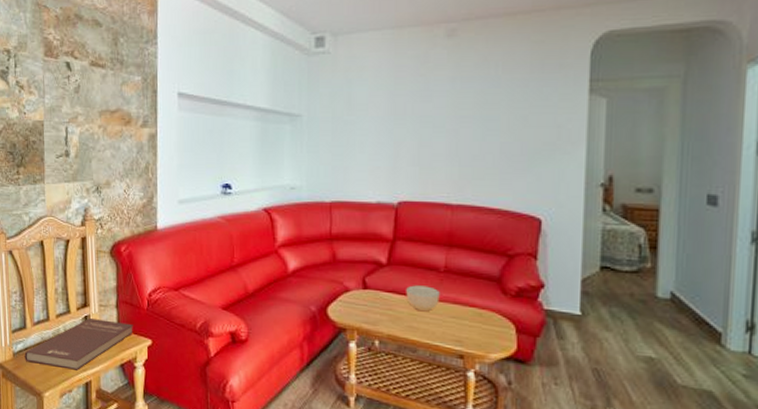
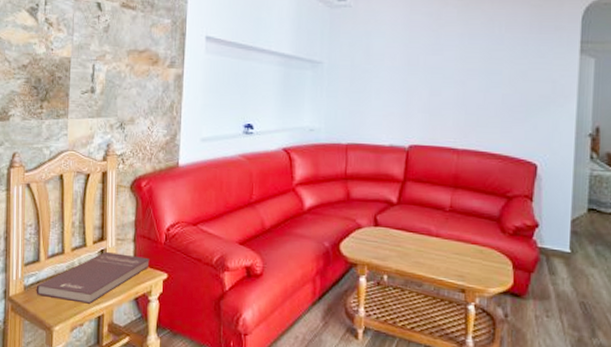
bowl: present [406,285,440,312] -> none [414,223,445,249]

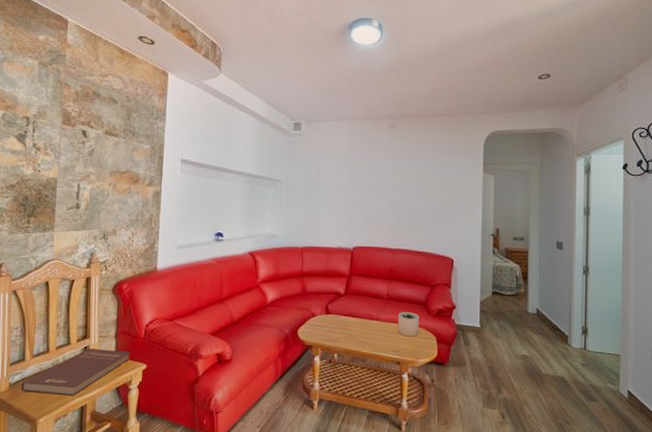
planter: none [463,228,491,260] -> present [398,312,419,337]

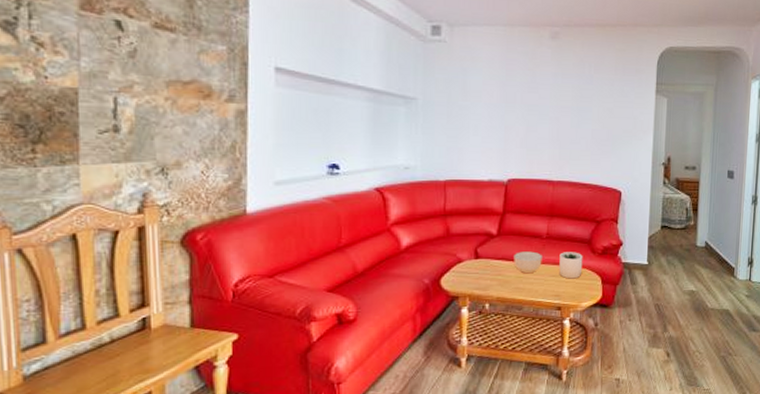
book: present [21,349,130,396] -> none [43,319,213,385]
bowl: none [358,310,383,330] -> present [514,251,542,274]

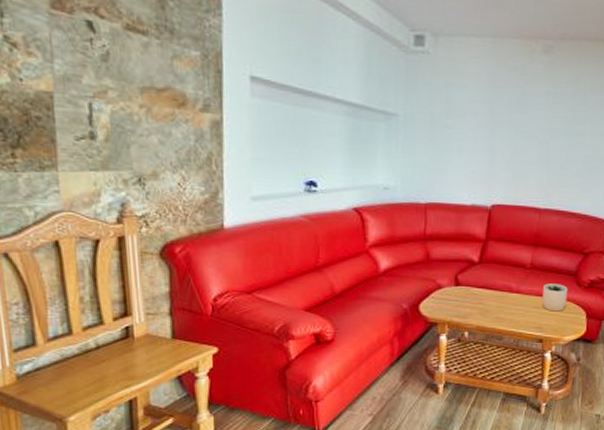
bowl: present [514,251,542,274] -> none [495,281,525,304]

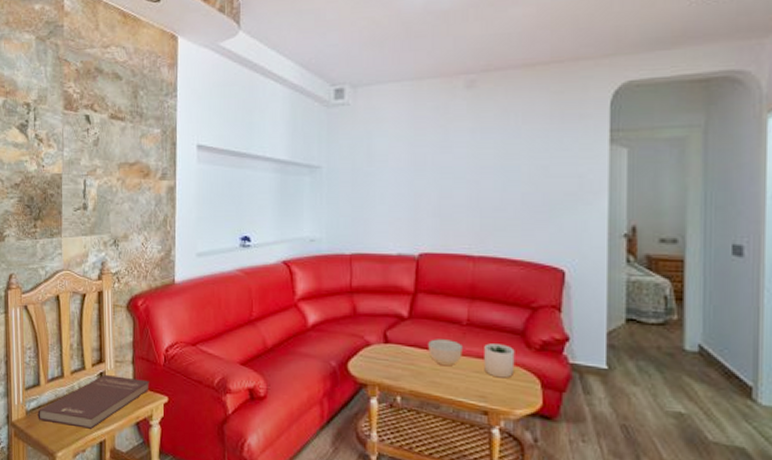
book: none [35,329,194,388] -> present [38,375,149,429]
bowl: none [495,281,525,304] -> present [428,339,463,367]

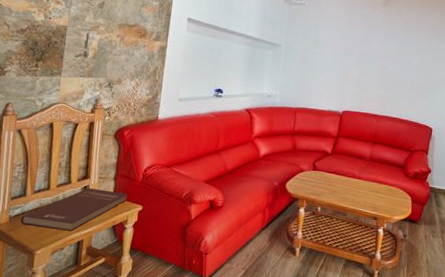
bowl: present [428,339,463,367] -> none [342,168,365,187]
planter: present [484,343,515,379] -> none [377,173,398,196]

